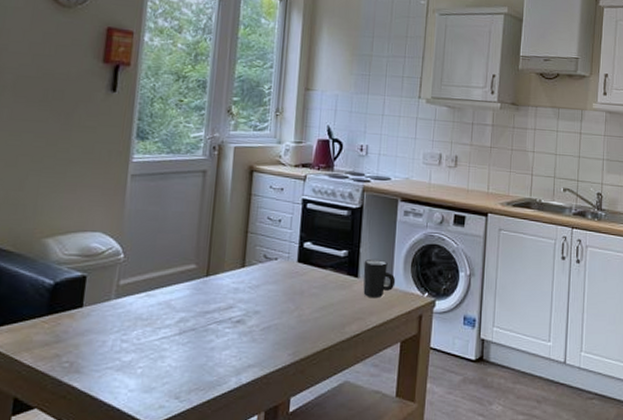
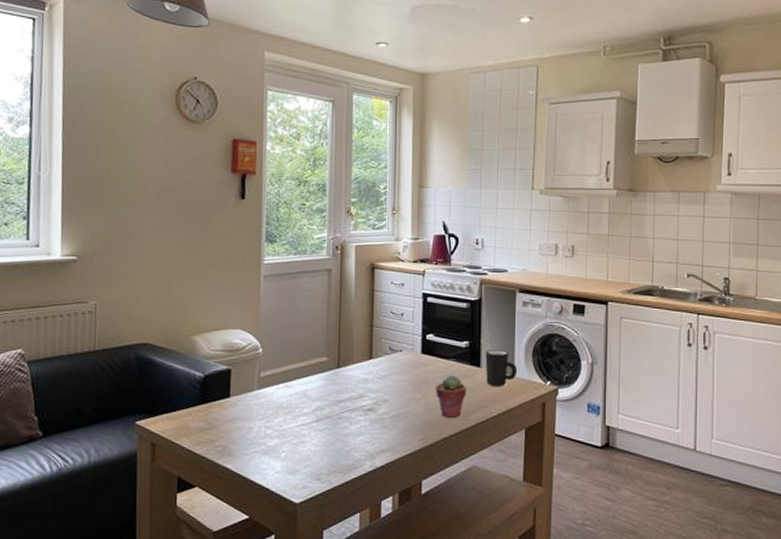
potted succulent: none [309,285,343,332] -> present [435,375,466,419]

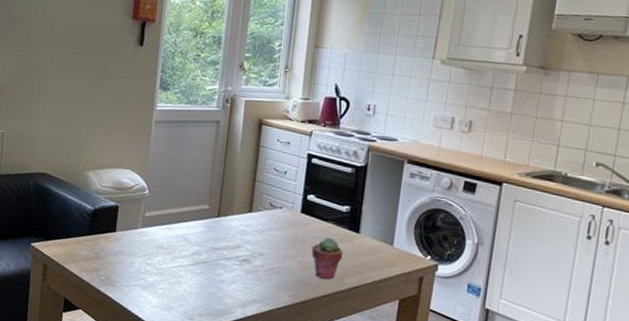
mug: present [485,349,518,386] -> none [363,217,398,255]

